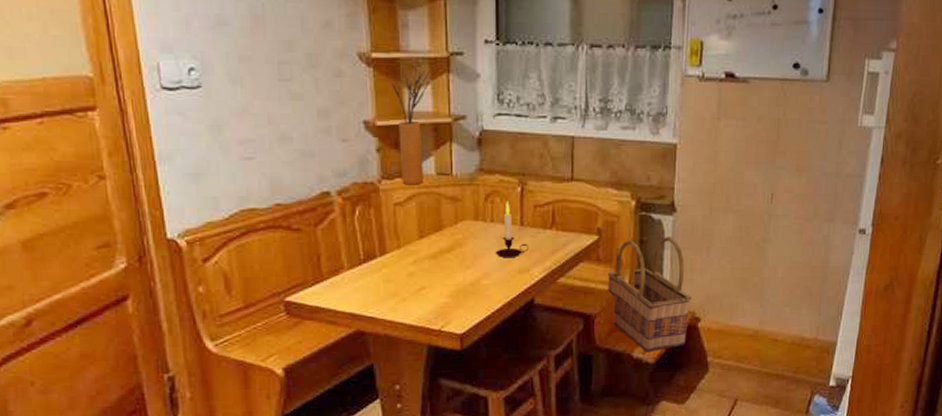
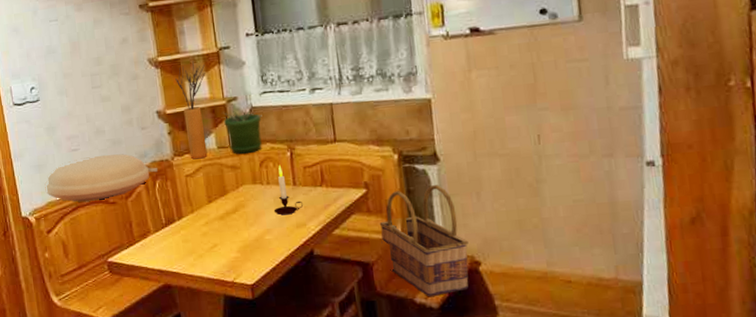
seat cushion: none [202,168,359,225] -> present [44,154,158,202]
planter: none [445,132,494,184] -> present [221,110,262,154]

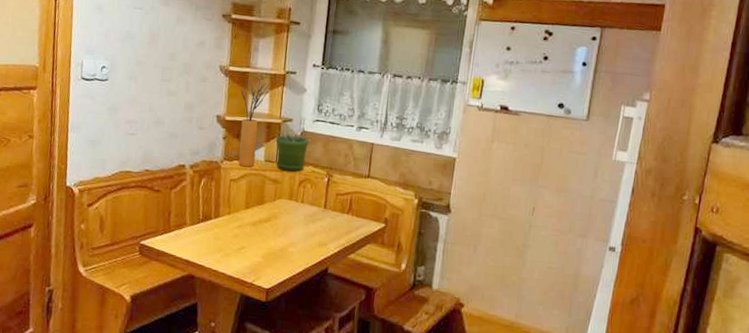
seat cushion: present [44,154,158,202] -> none [95,143,206,186]
candle: present [273,164,304,215] -> none [301,187,329,233]
basket: present [379,185,469,296] -> none [387,231,458,327]

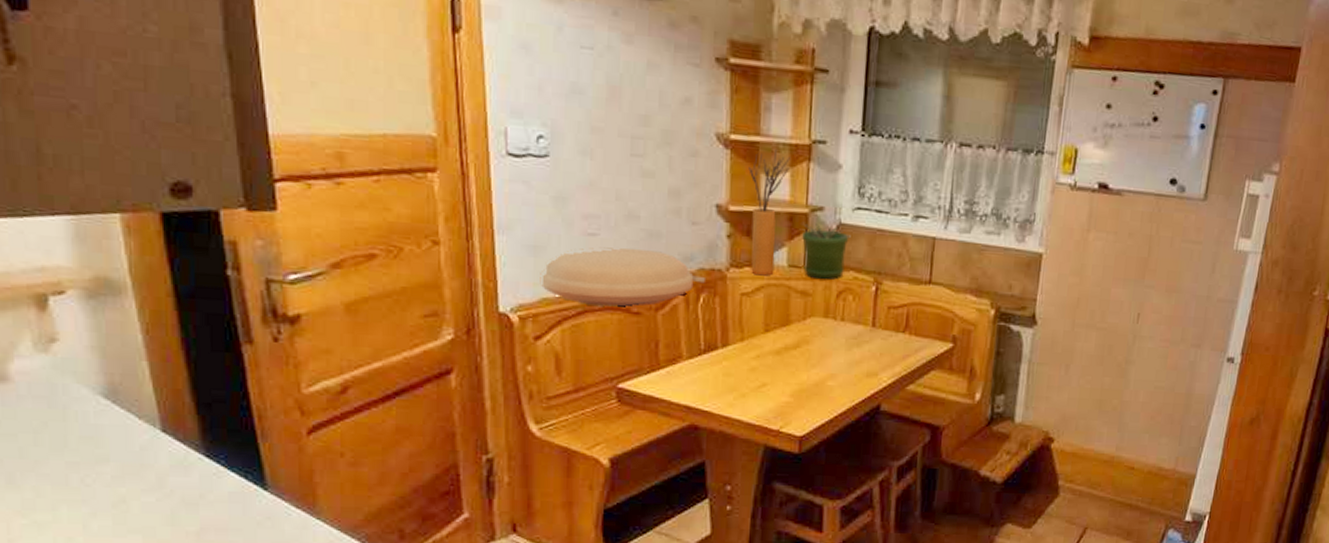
seat cushion: none [95,143,206,186] -> present [540,247,705,307]

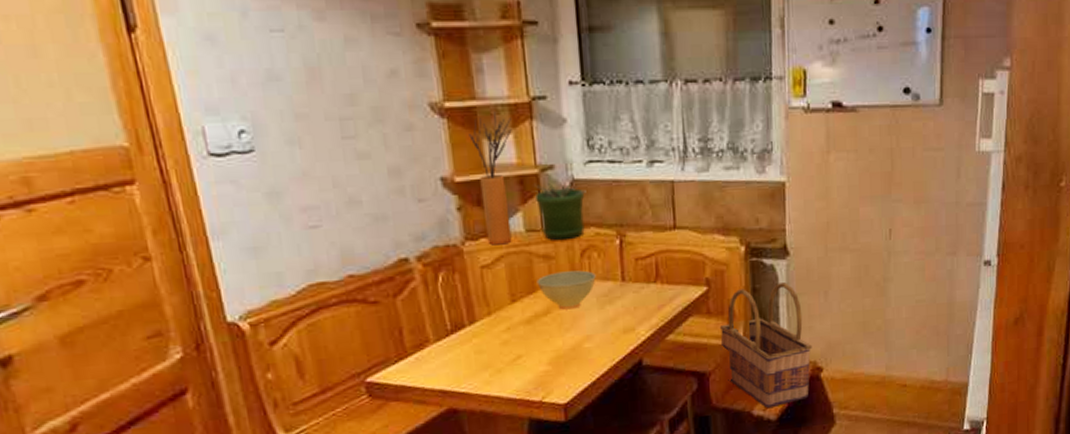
seat cushion: present [540,247,705,307] -> none [264,234,441,302]
bowl: none [791,309,848,347] -> present [536,270,596,310]
basket: none [957,350,1047,470] -> present [719,282,812,408]

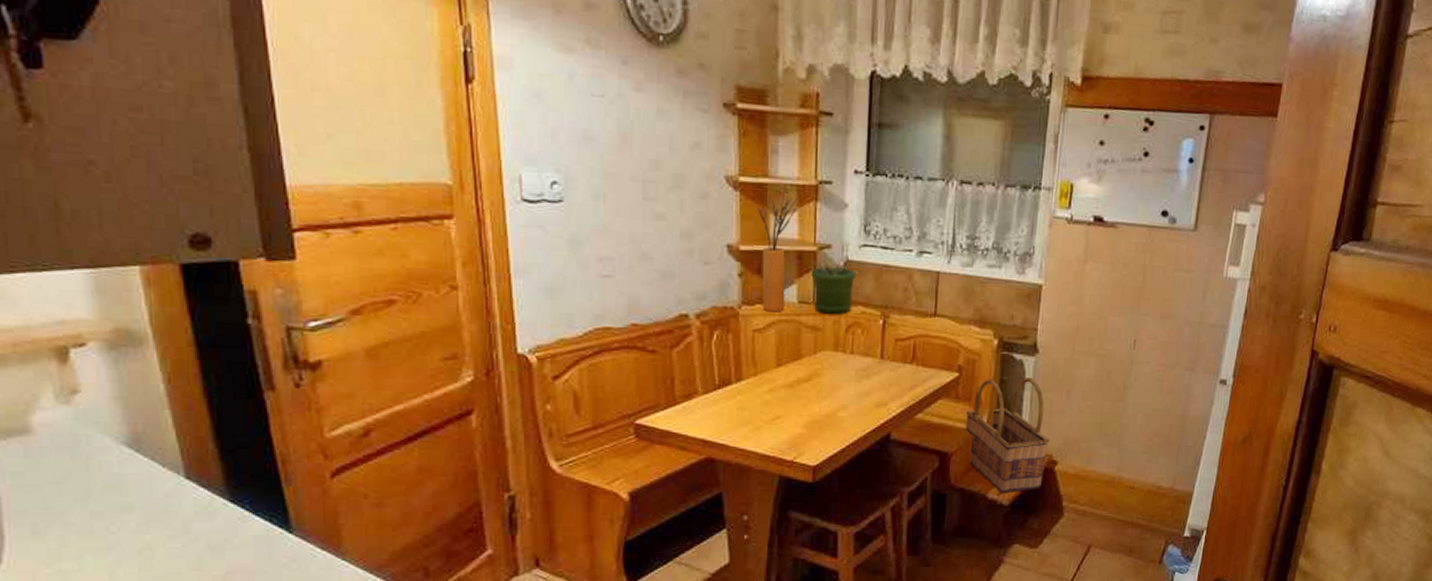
bowl: present [536,270,596,310] -> none [802,343,857,379]

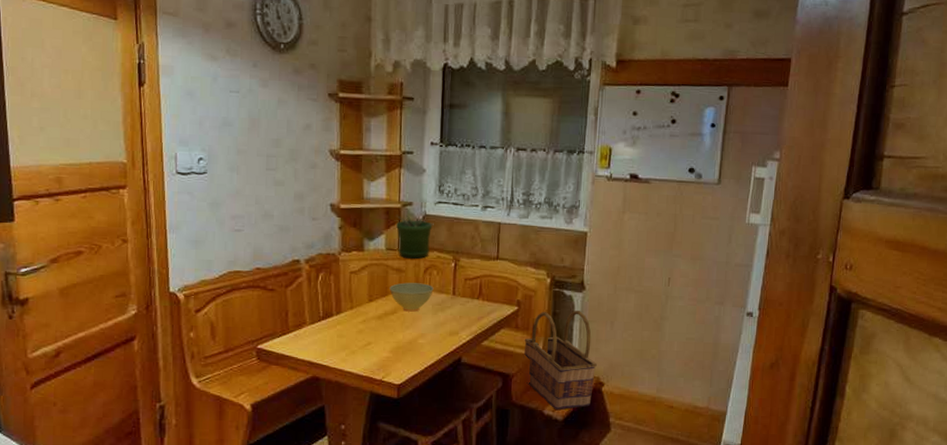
vase: present [758,190,798,313] -> none [354,160,386,258]
bowl: none [802,343,857,379] -> present [389,282,434,312]

